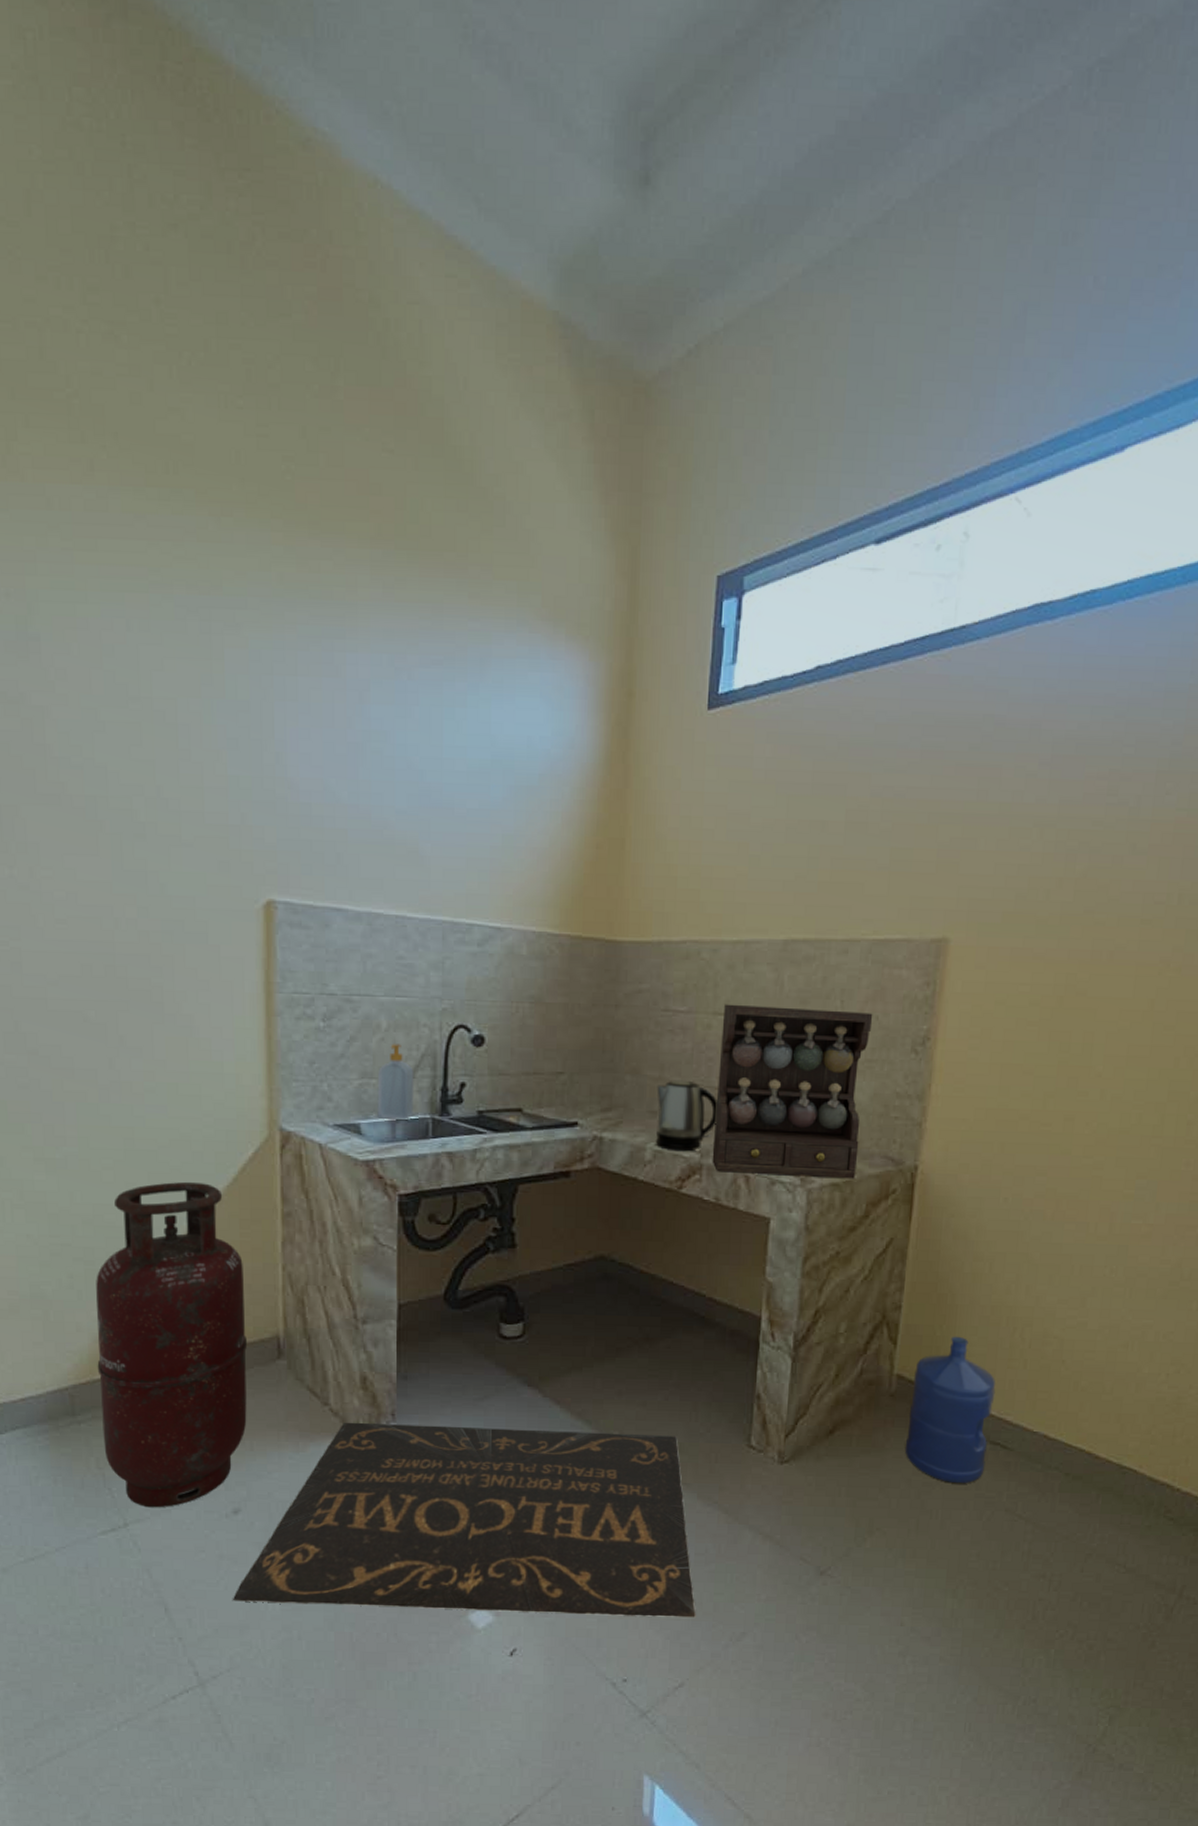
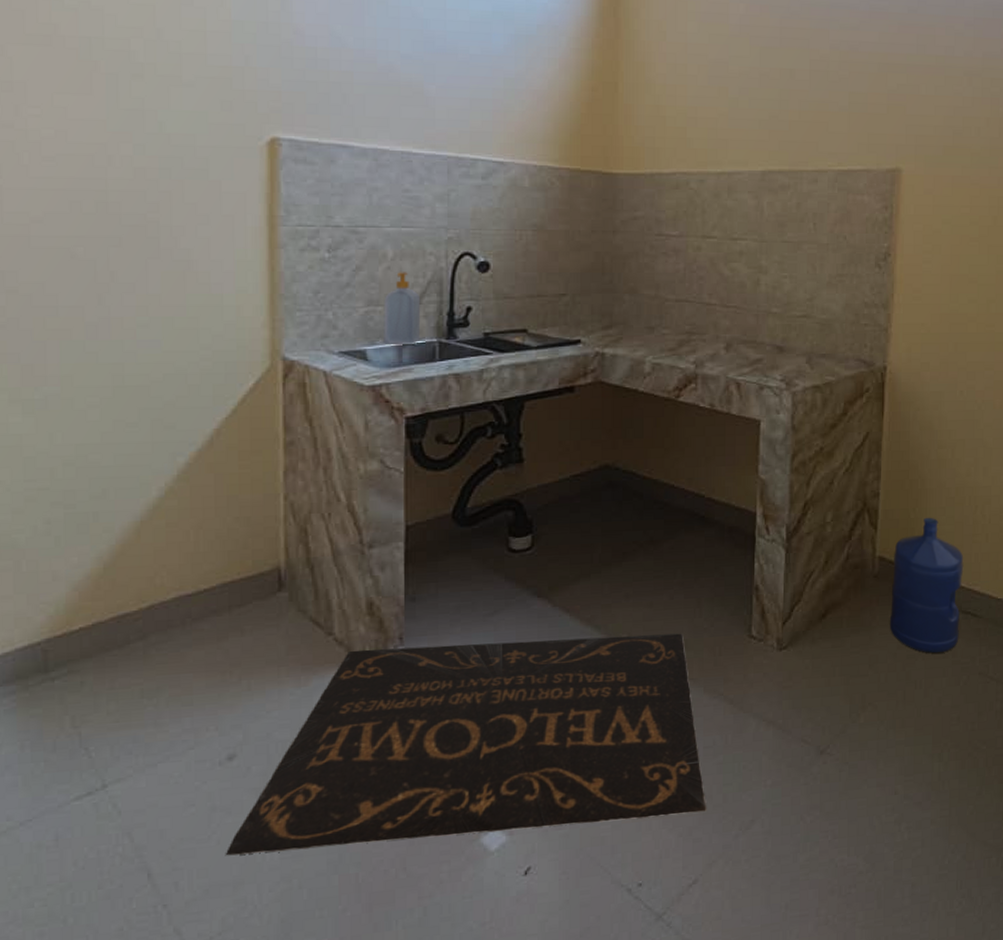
gas cylinder: present [95,1181,248,1508] -> none [75,415,246,765]
kettle: present [656,1080,717,1151] -> none [653,297,709,362]
spice rack: present [712,1004,873,1179] -> none [706,228,842,381]

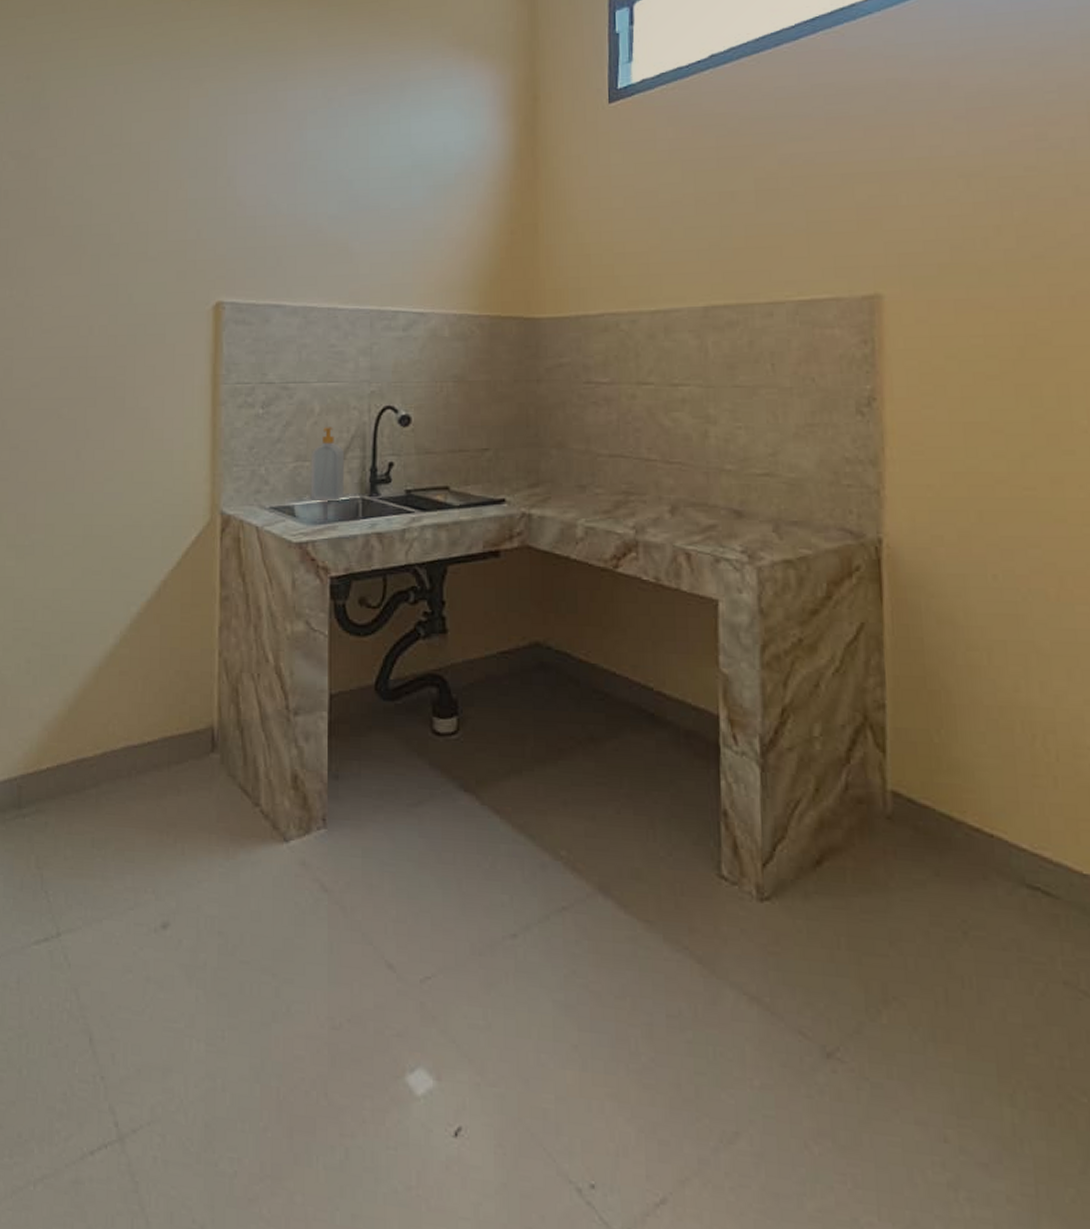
doormat: present [226,633,708,856] -> none [157,826,676,1105]
water jug: present [889,517,964,654] -> none [913,743,1026,942]

